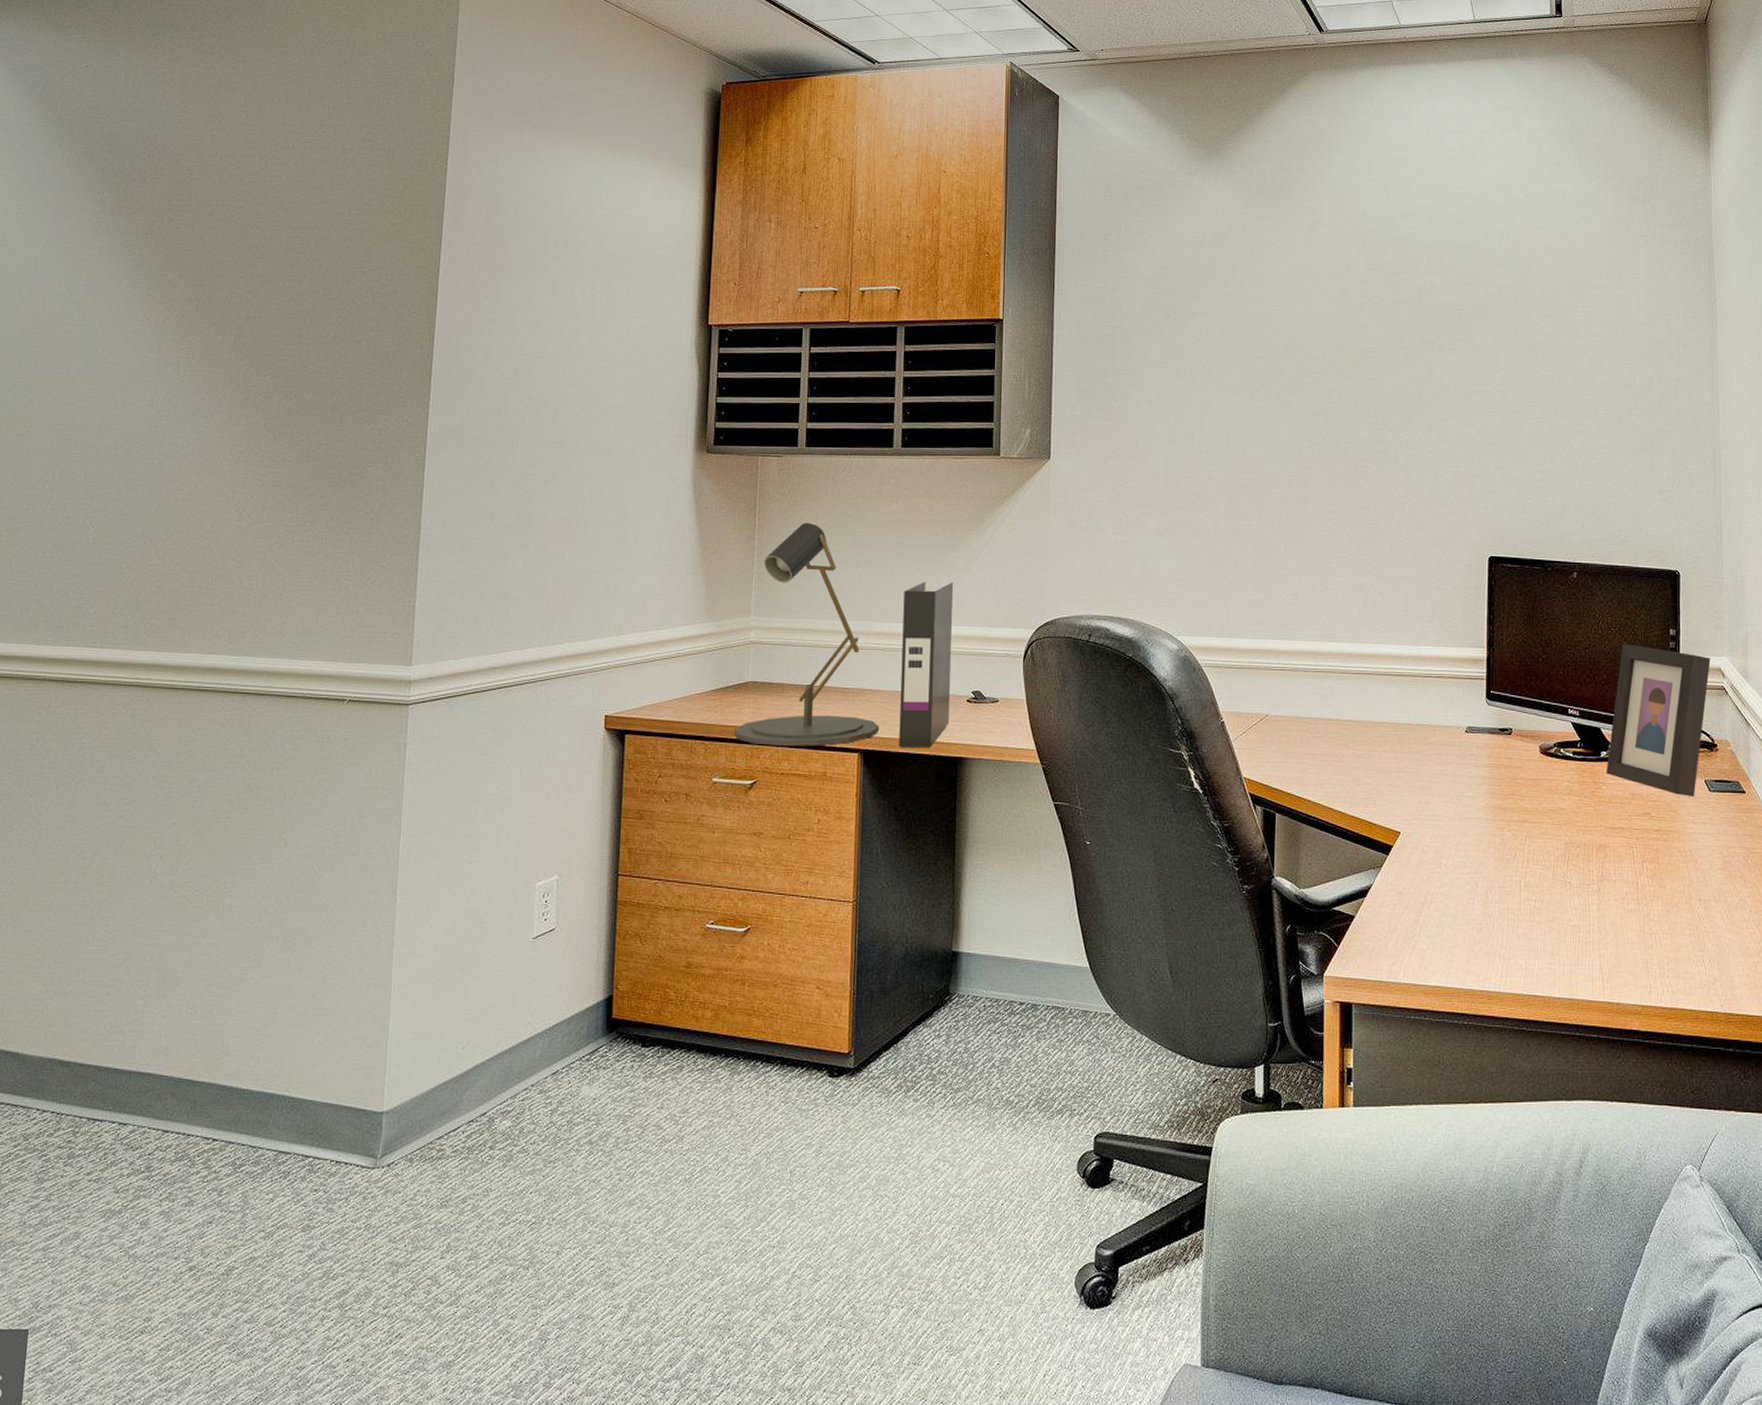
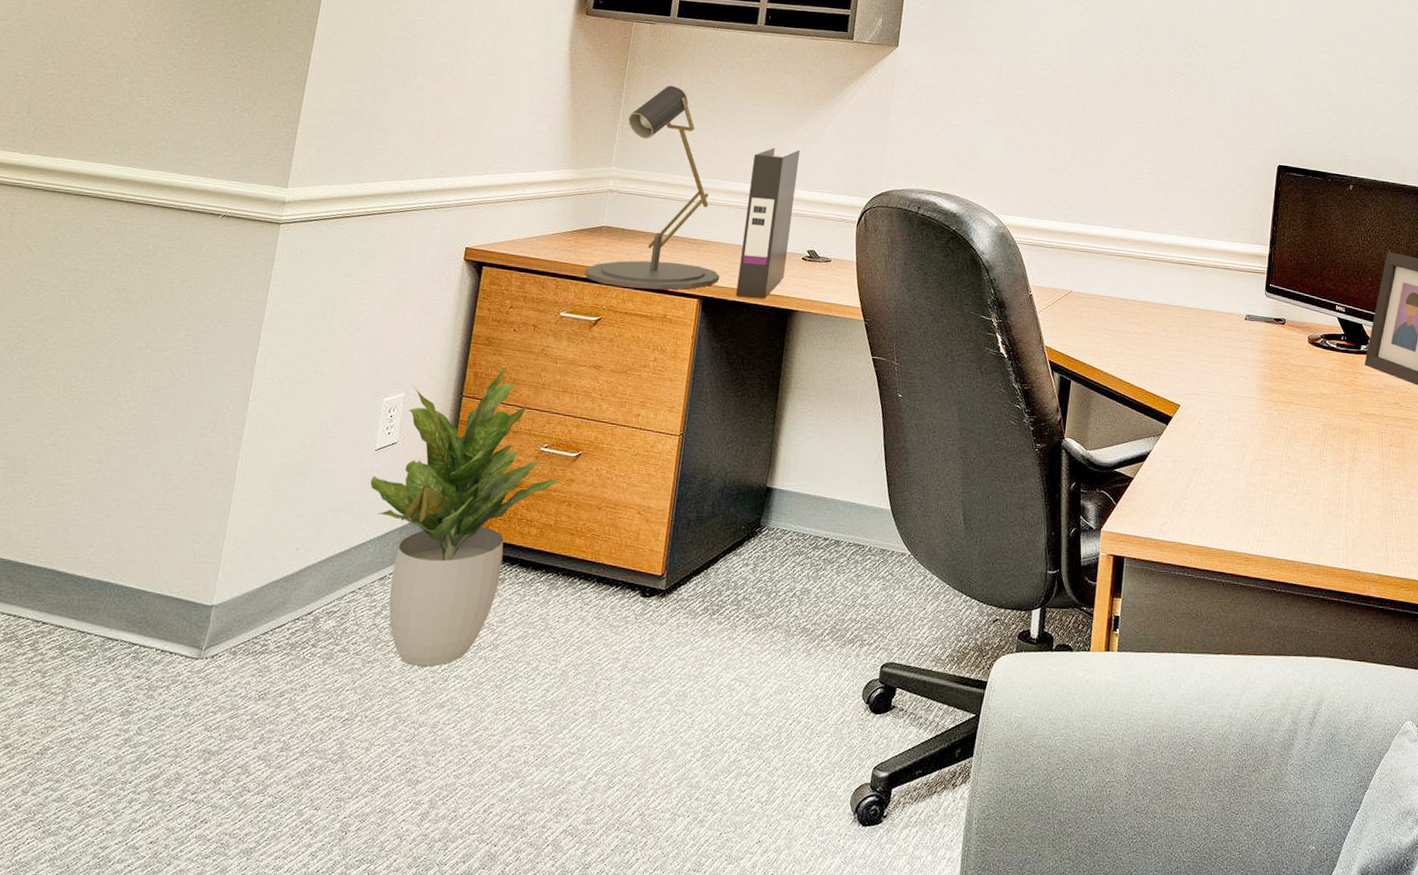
potted plant: none [531,840,730,1163] -> present [370,366,560,667]

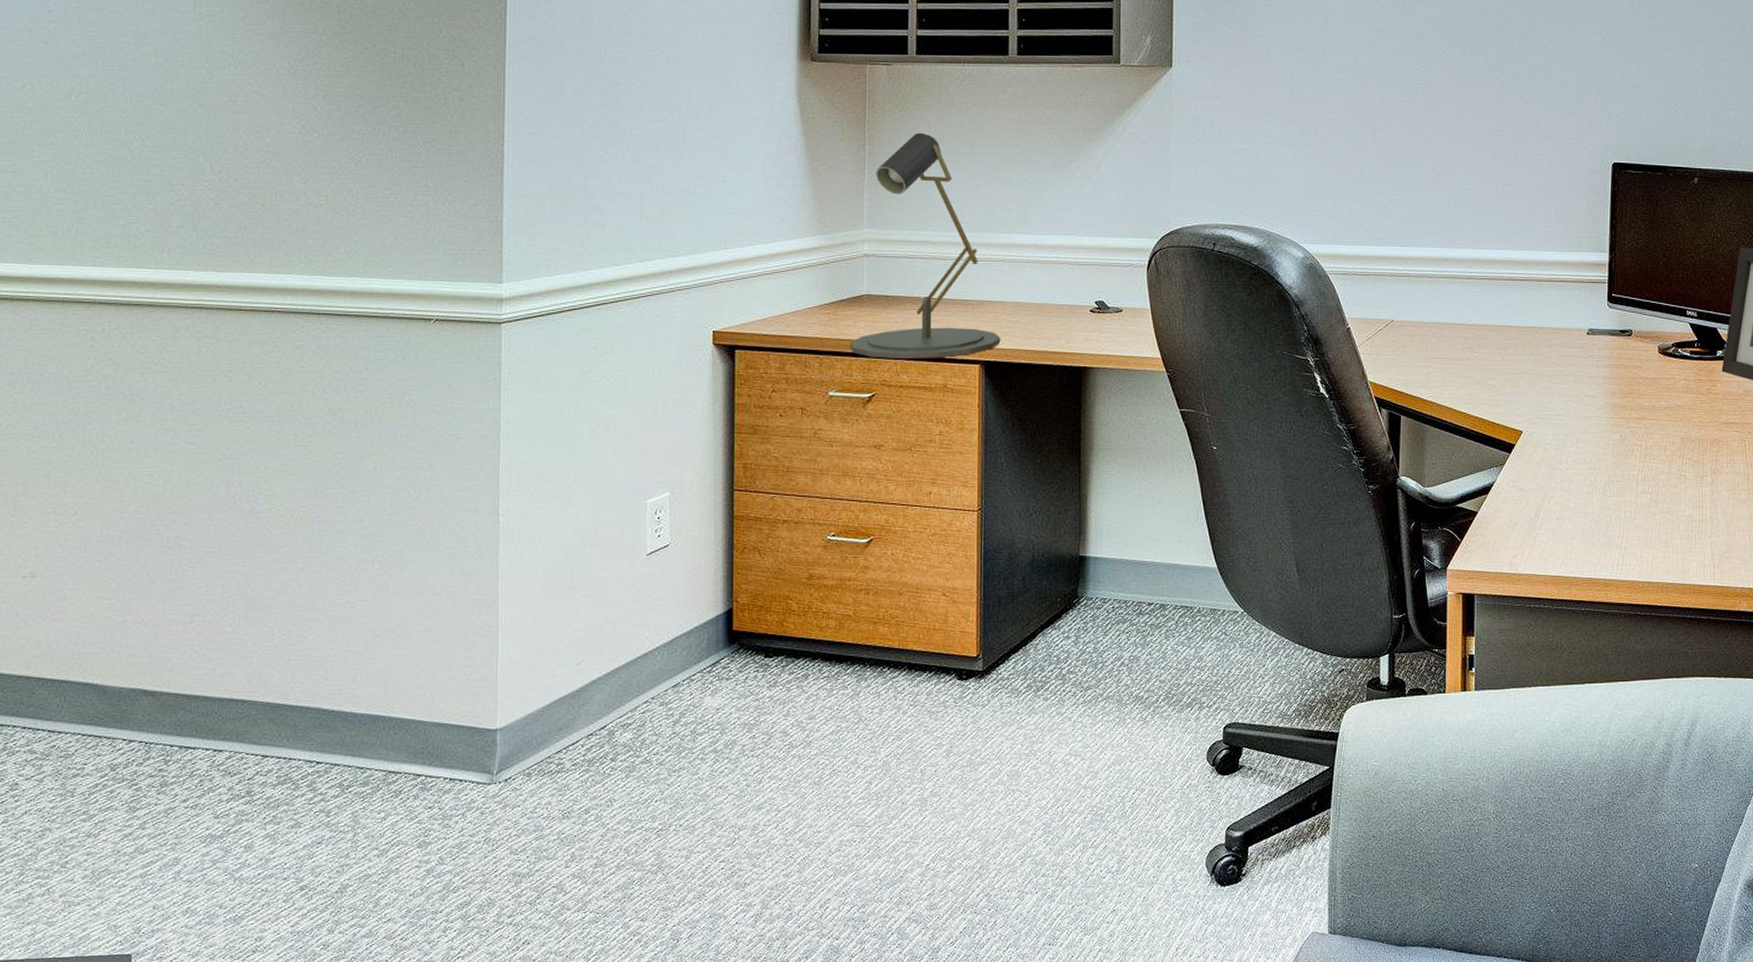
potted plant: present [370,366,560,667] -> none [647,455,853,770]
binder: present [735,147,801,299] -> none [1021,192,1075,358]

